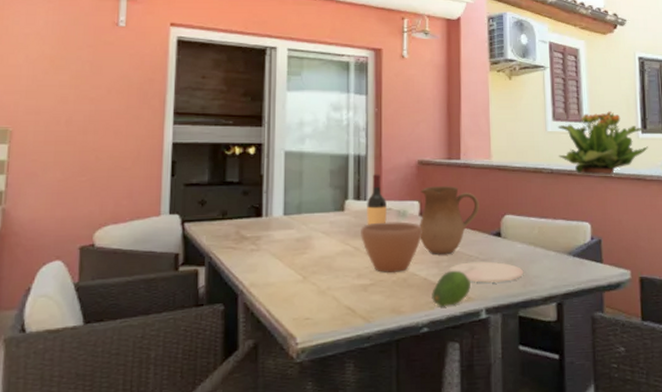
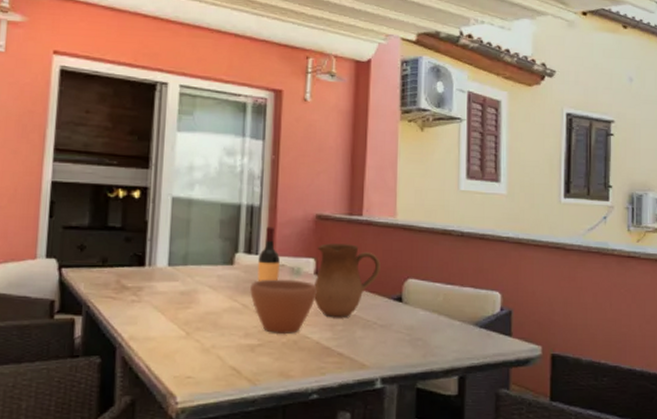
fruit: present [432,270,471,306] -> none [323,335,366,373]
plate: present [448,261,524,283] -> none [343,327,425,351]
potted flower: present [558,111,649,175] -> none [471,171,571,241]

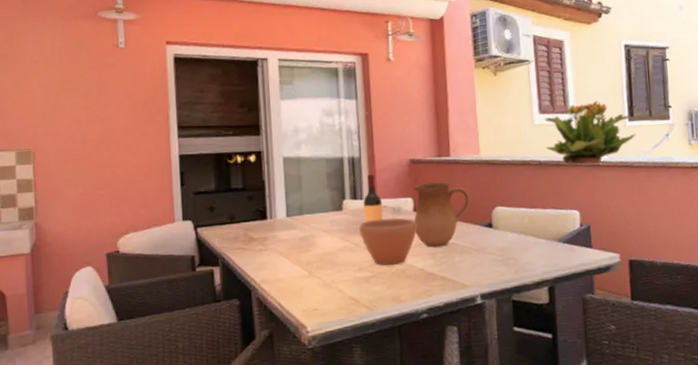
potted flower: none [471,171,571,241] -> present [544,101,636,164]

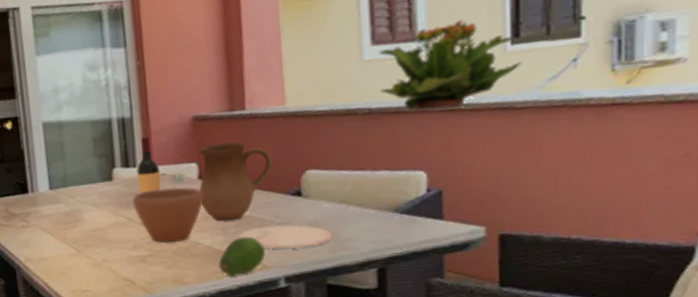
fruit: none [429,260,466,294] -> present [219,236,265,276]
plate: none [443,251,516,271] -> present [237,225,333,249]

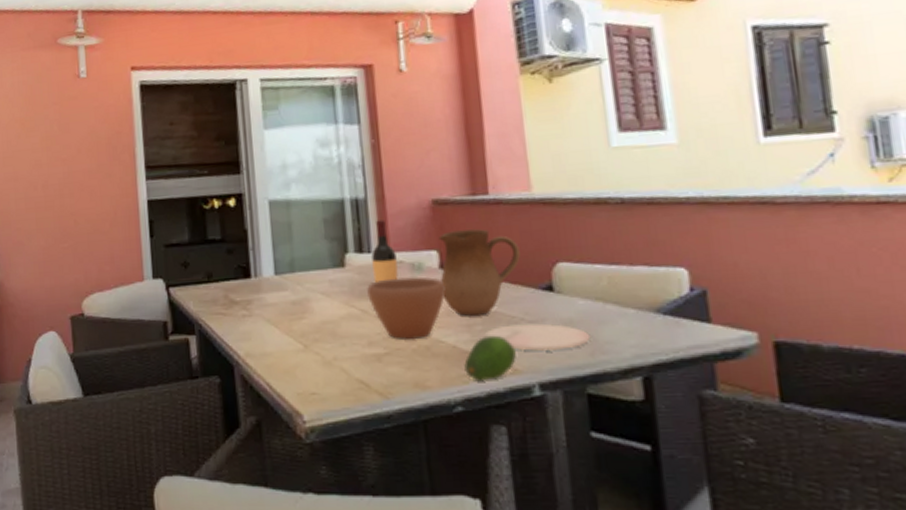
potted flower: present [379,20,522,111] -> none [627,109,778,202]

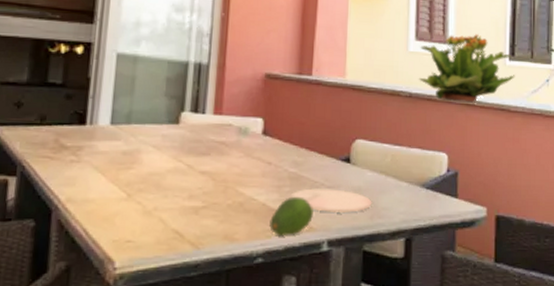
bowl: present [367,277,446,340] -> none [195,139,265,196]
wine bottle: present [371,220,399,282] -> none [203,85,227,141]
ceramic jug: present [438,229,520,316] -> none [261,103,329,178]
potted flower: none [627,109,778,202] -> present [419,34,515,103]

